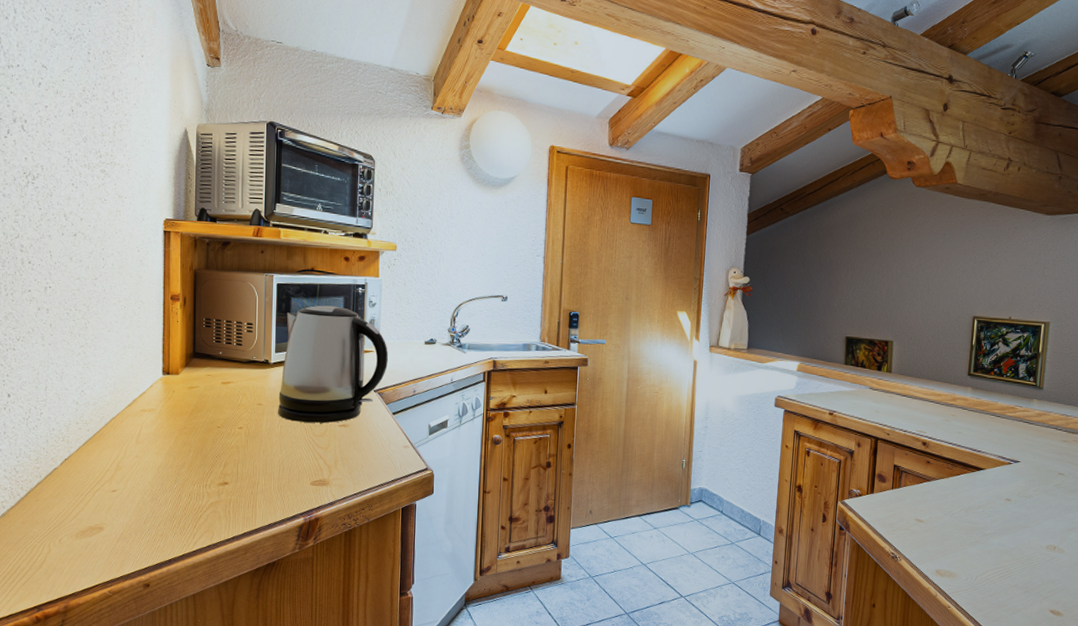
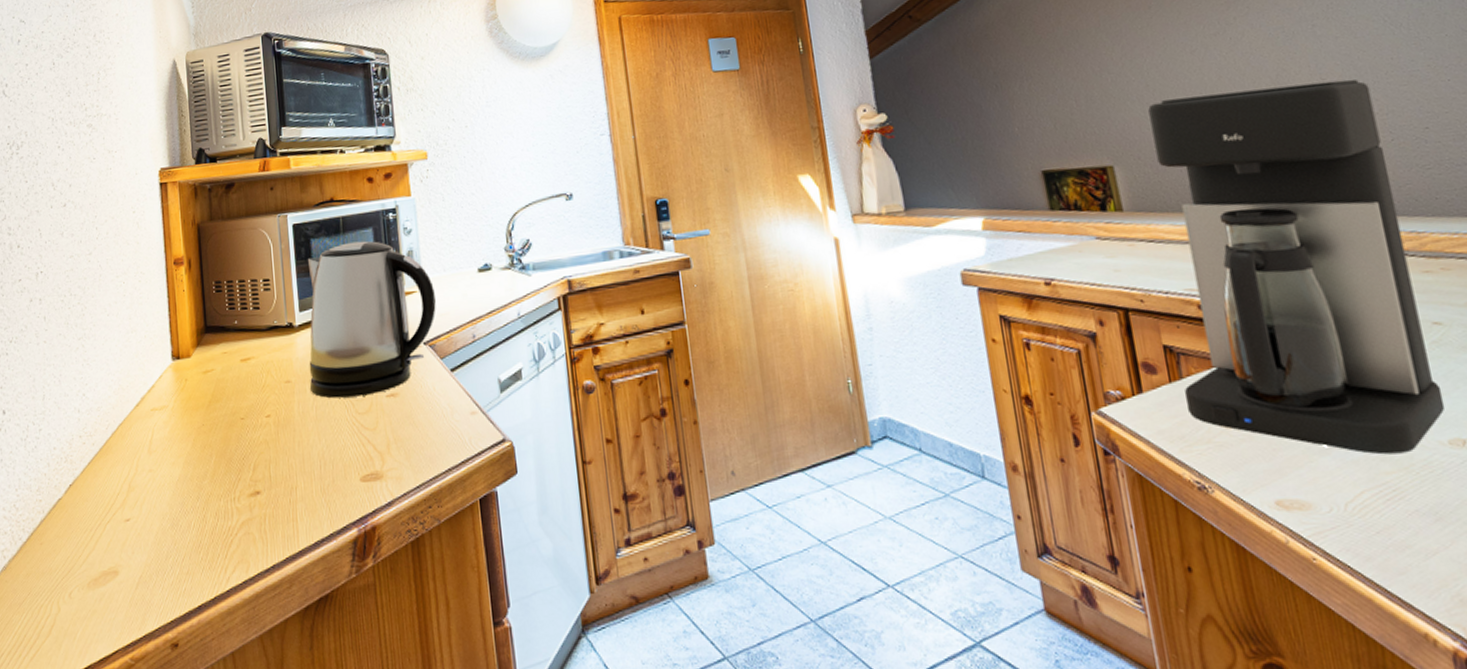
coffee maker: none [899,302,1066,550] -> present [1148,79,1445,455]

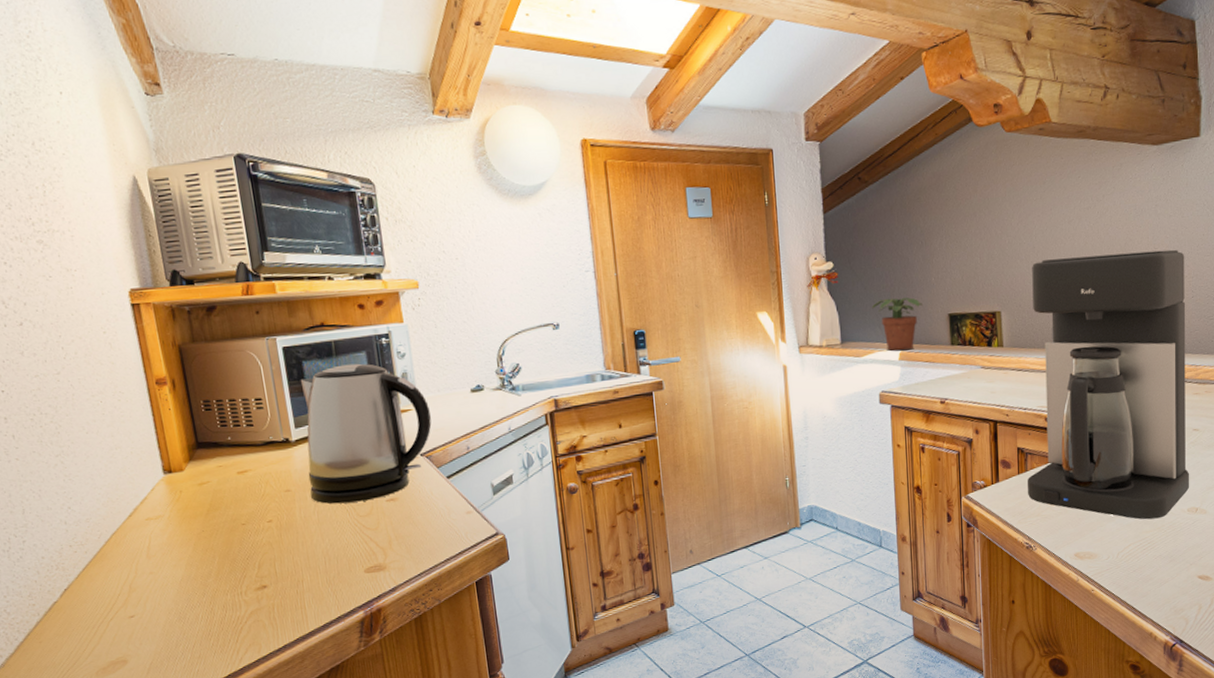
potted plant: none [940,152,1008,219] -> present [872,297,924,351]

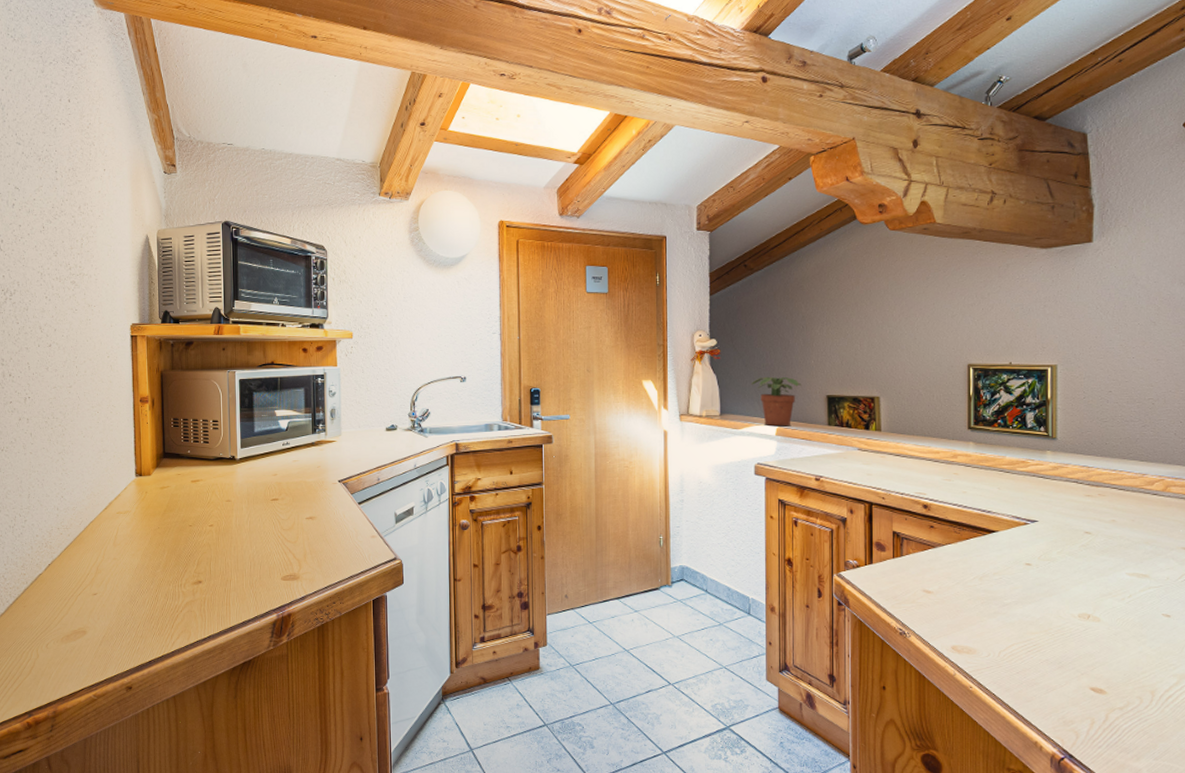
kettle: present [300,363,432,504] -> none [245,398,350,517]
coffee maker: present [1028,249,1190,520] -> none [903,349,1081,621]

